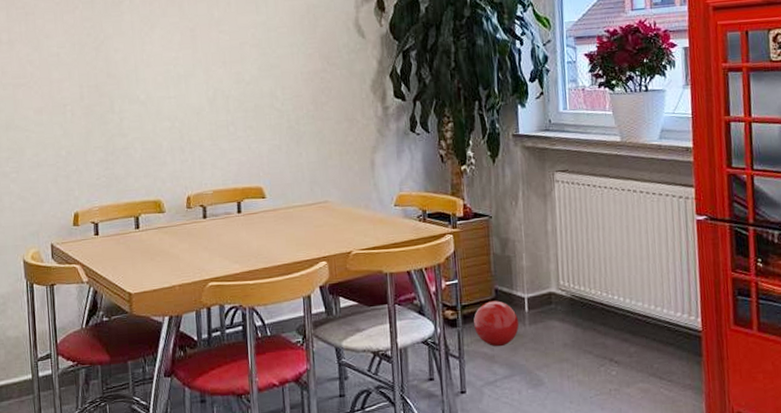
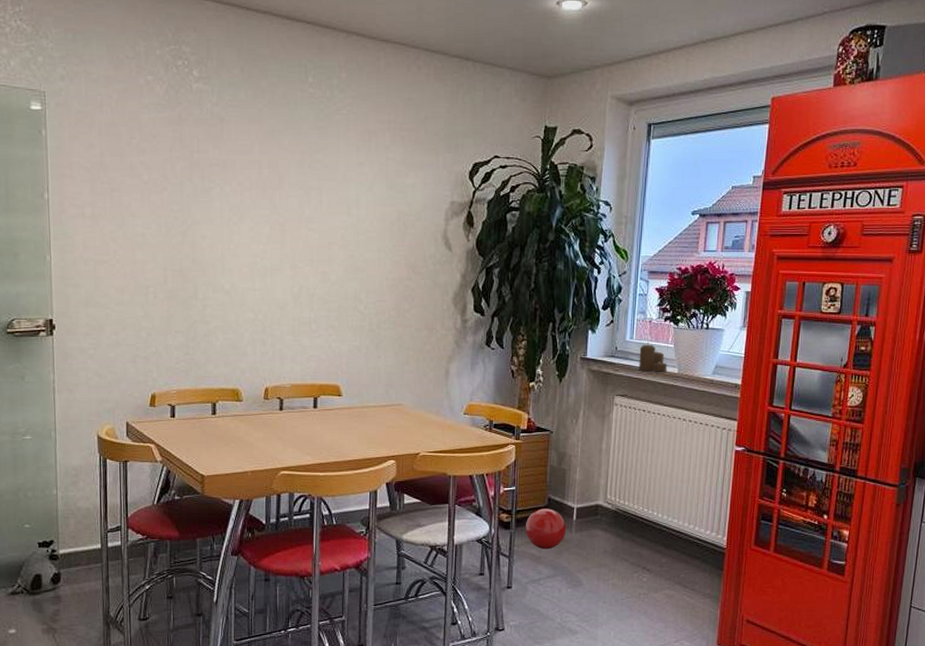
candle: none [575,111,609,143] -> present [639,342,668,372]

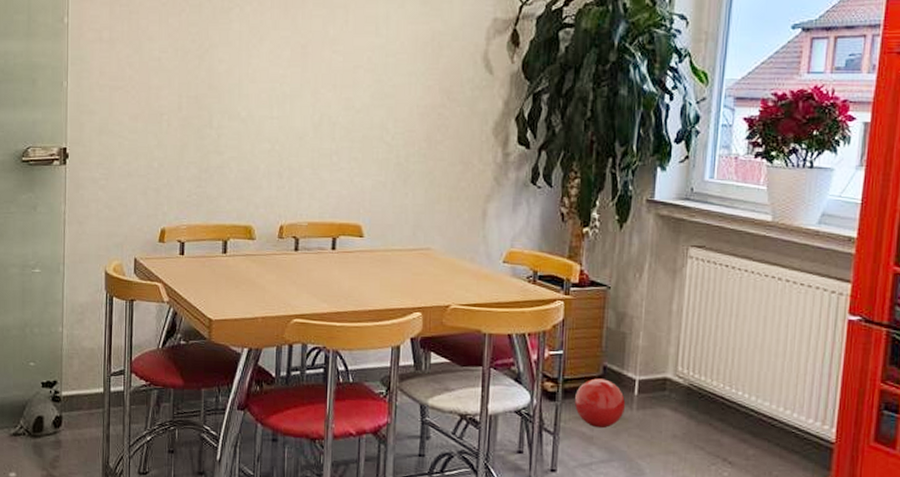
candle: present [639,342,668,372] -> none [720,182,758,220]

